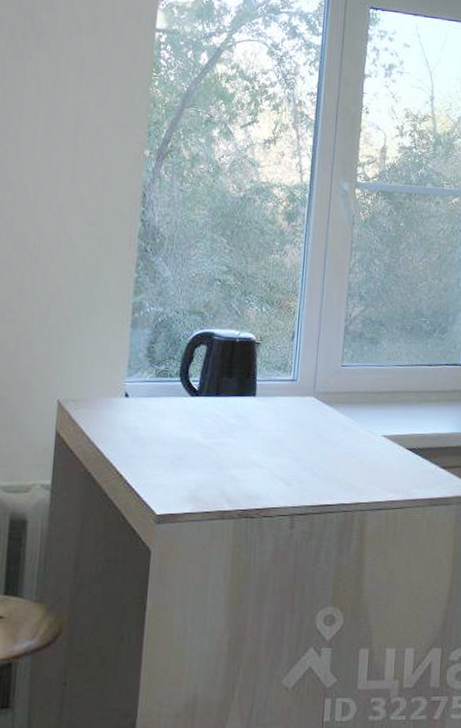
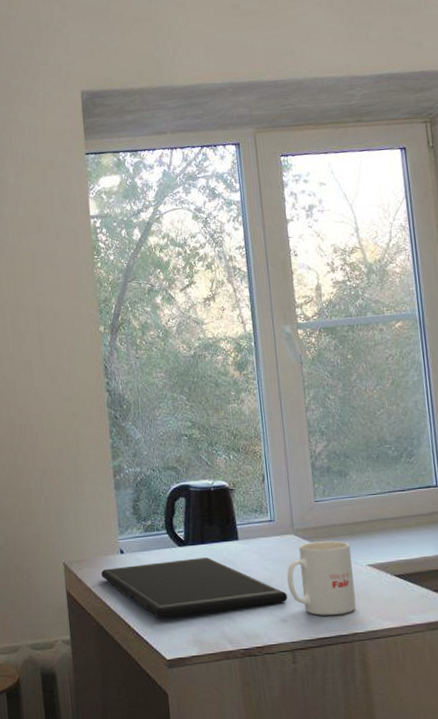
cutting board: none [99,410,296,470] -> present [101,557,288,618]
mug: none [299,407,369,484] -> present [287,540,356,616]

